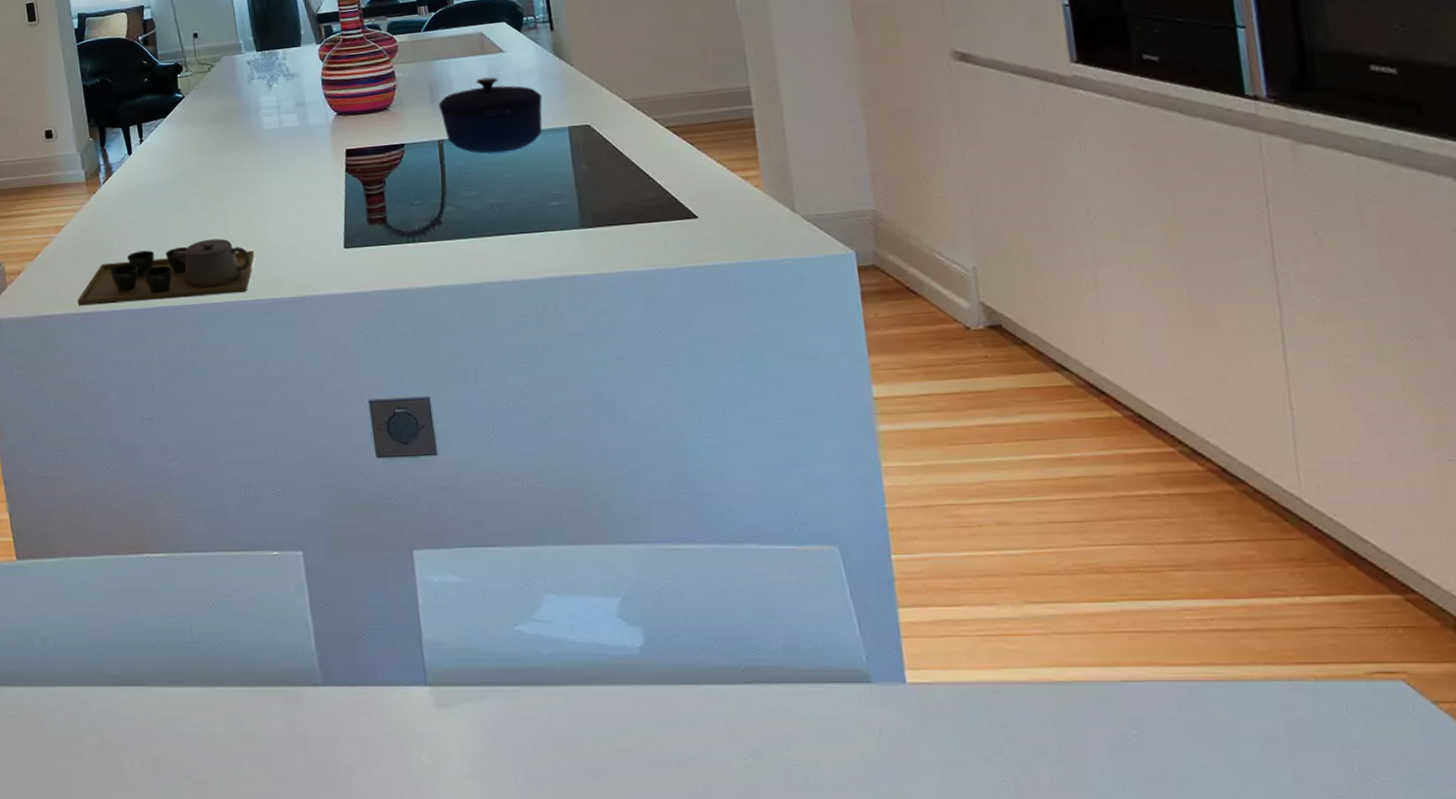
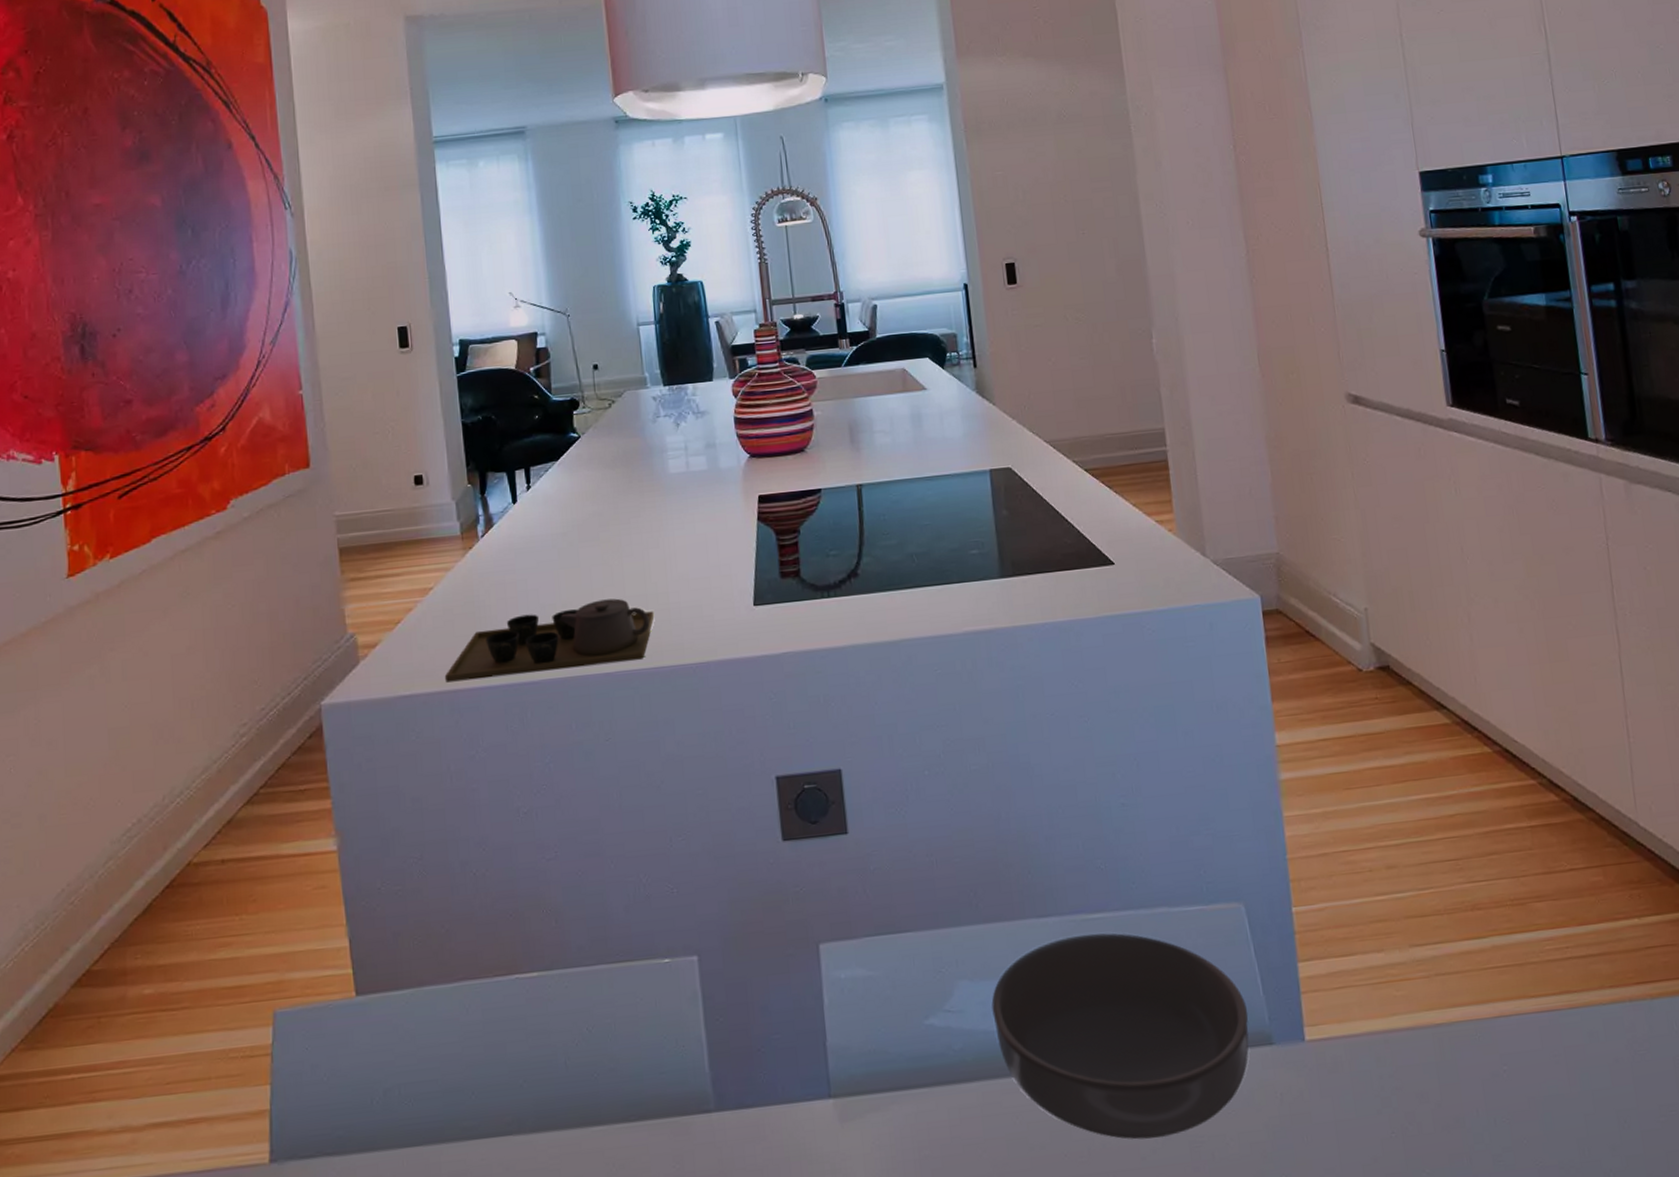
cooking pot: present [439,77,543,153] -> none [858,416,964,499]
bowl: none [578,562,845,756] -> present [991,933,1249,1140]

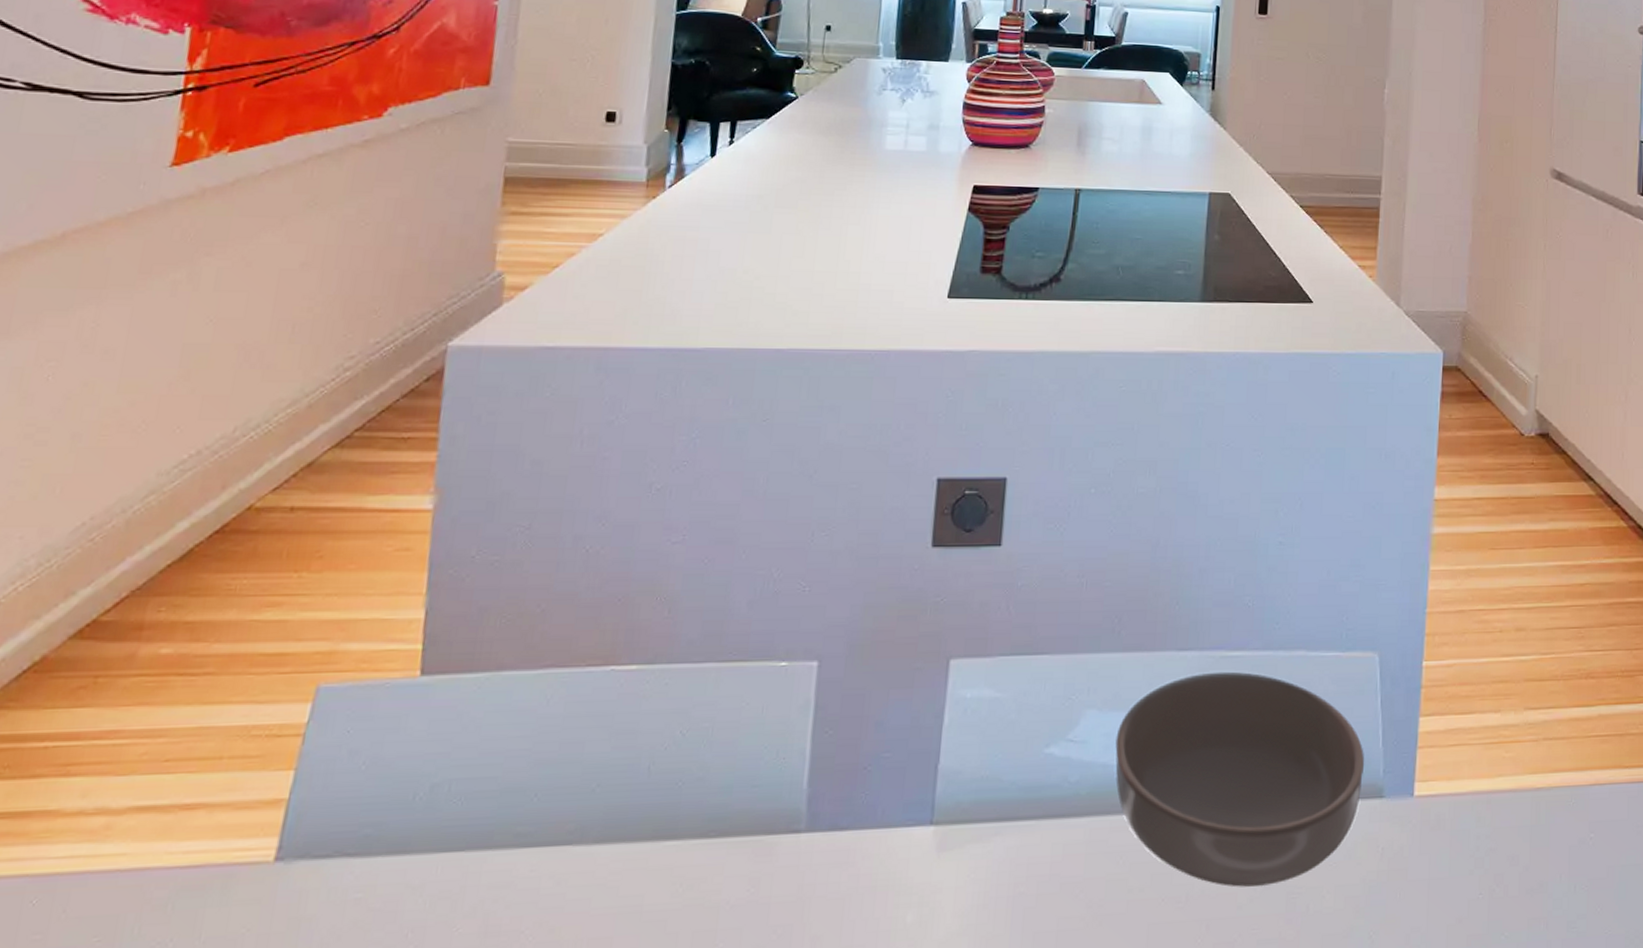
tea set: present [444,598,655,683] -> none [596,271,842,340]

